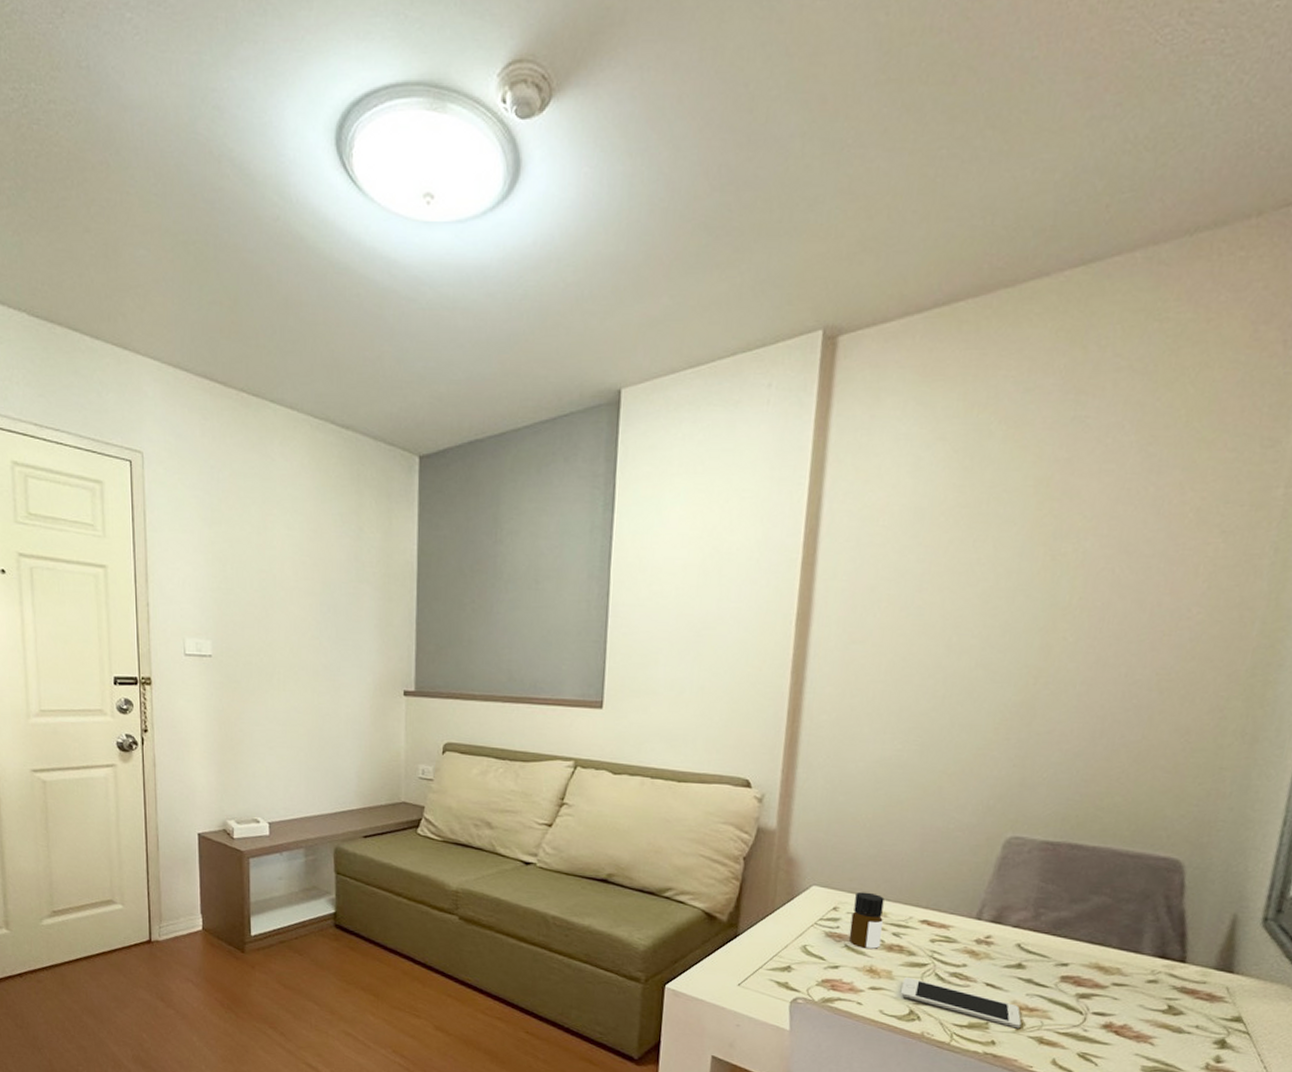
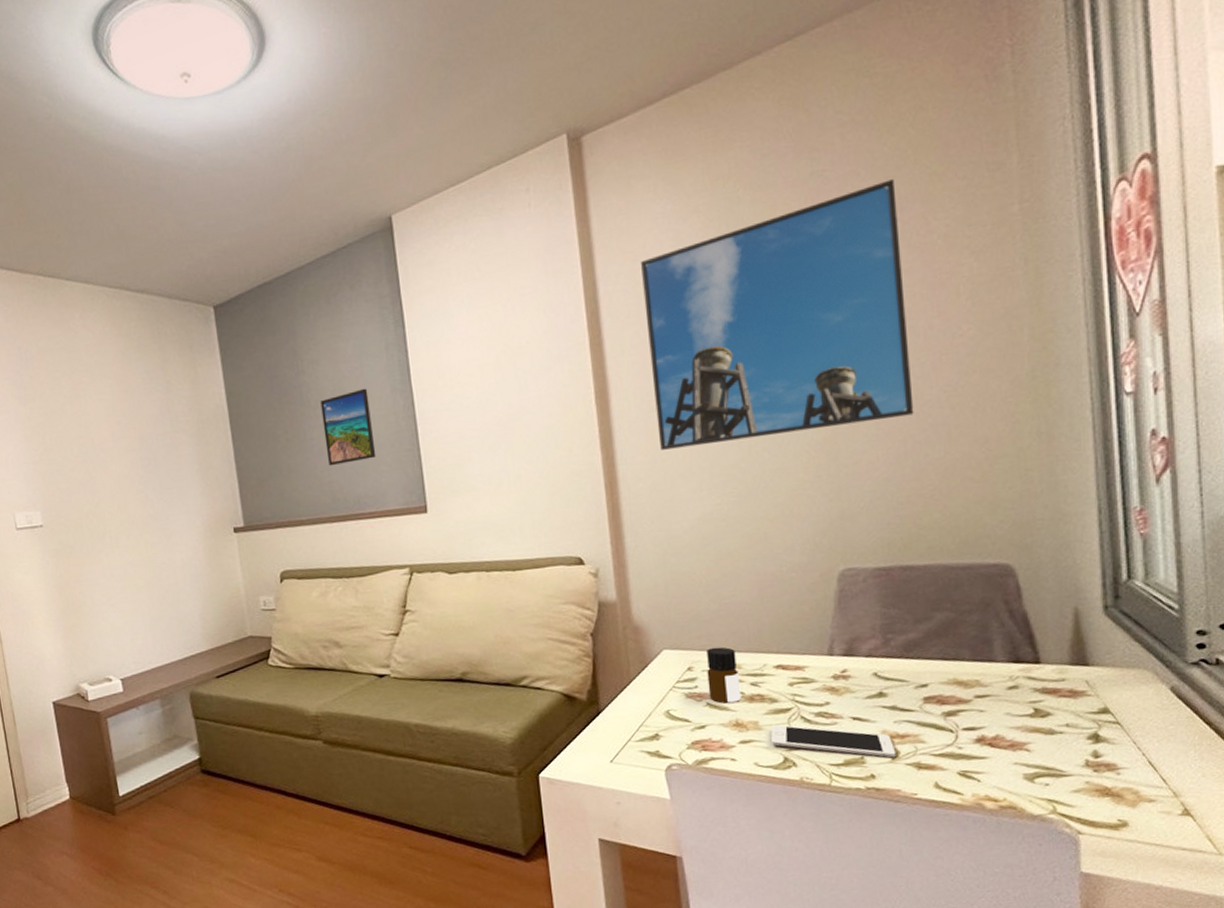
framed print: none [510,569,564,645] -> present [320,388,376,466]
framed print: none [852,439,1159,693] -> present [641,179,914,450]

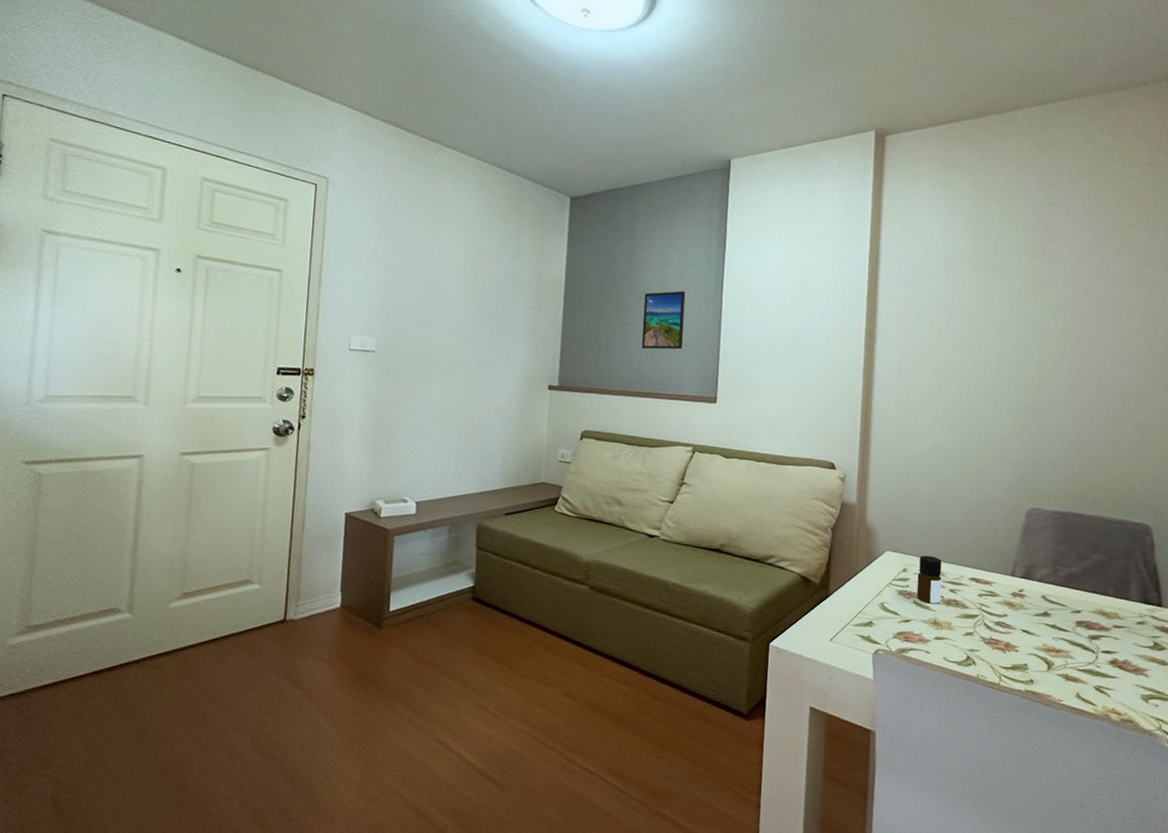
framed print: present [641,179,914,450] -> none [908,220,1102,397]
cell phone: present [770,724,896,758] -> none [958,627,1051,668]

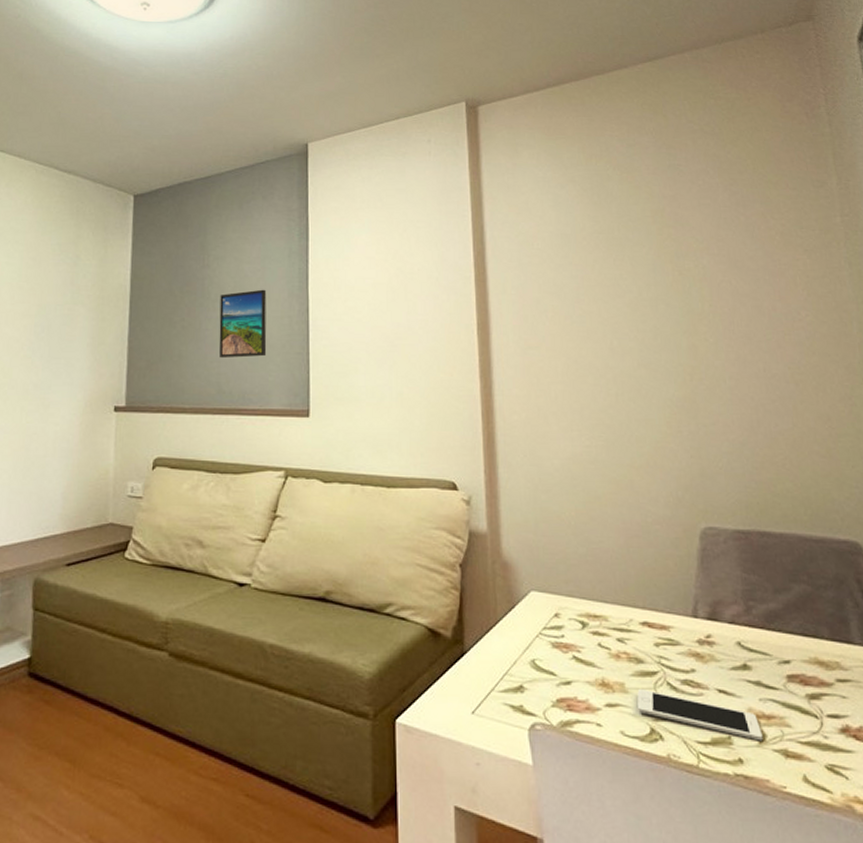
bottle: present [916,555,942,604] -> none [574,594,608,658]
cell phone: none [958,627,1051,668] -> present [637,688,763,741]

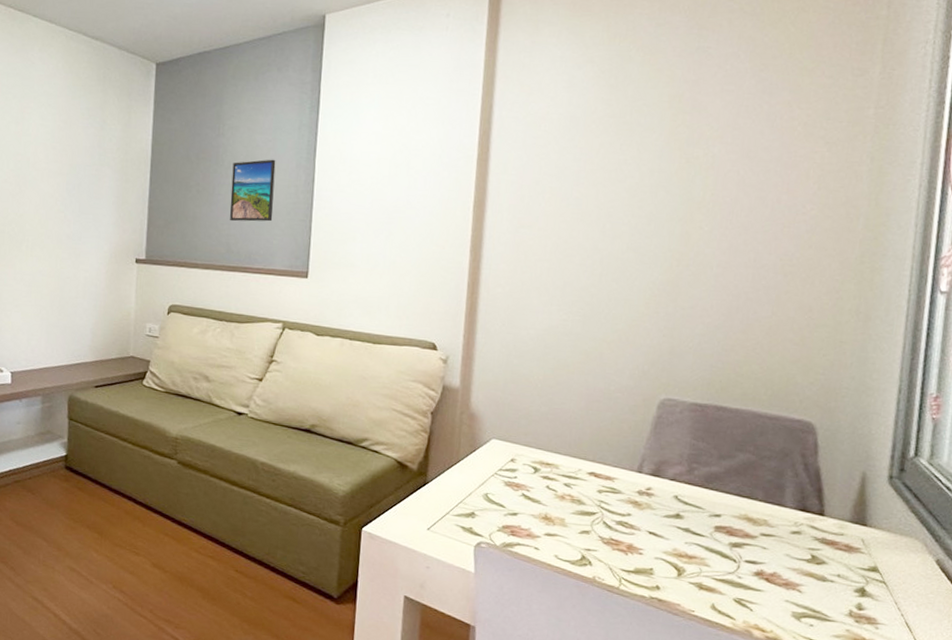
cell phone: present [637,688,763,741] -> none [572,524,682,575]

